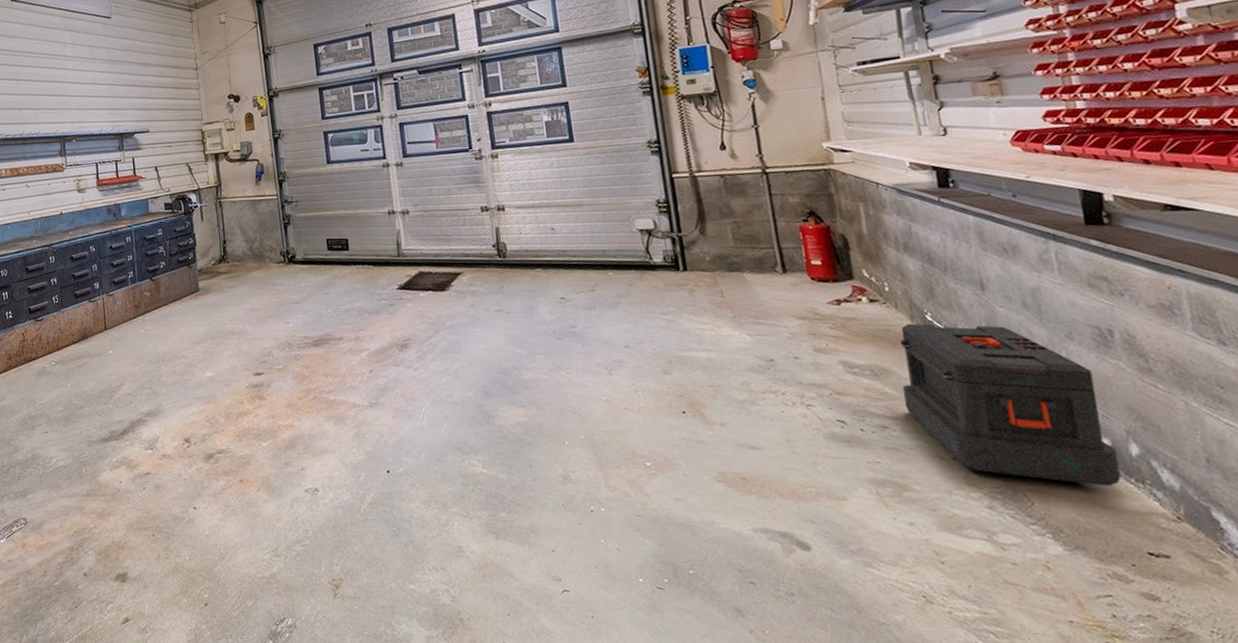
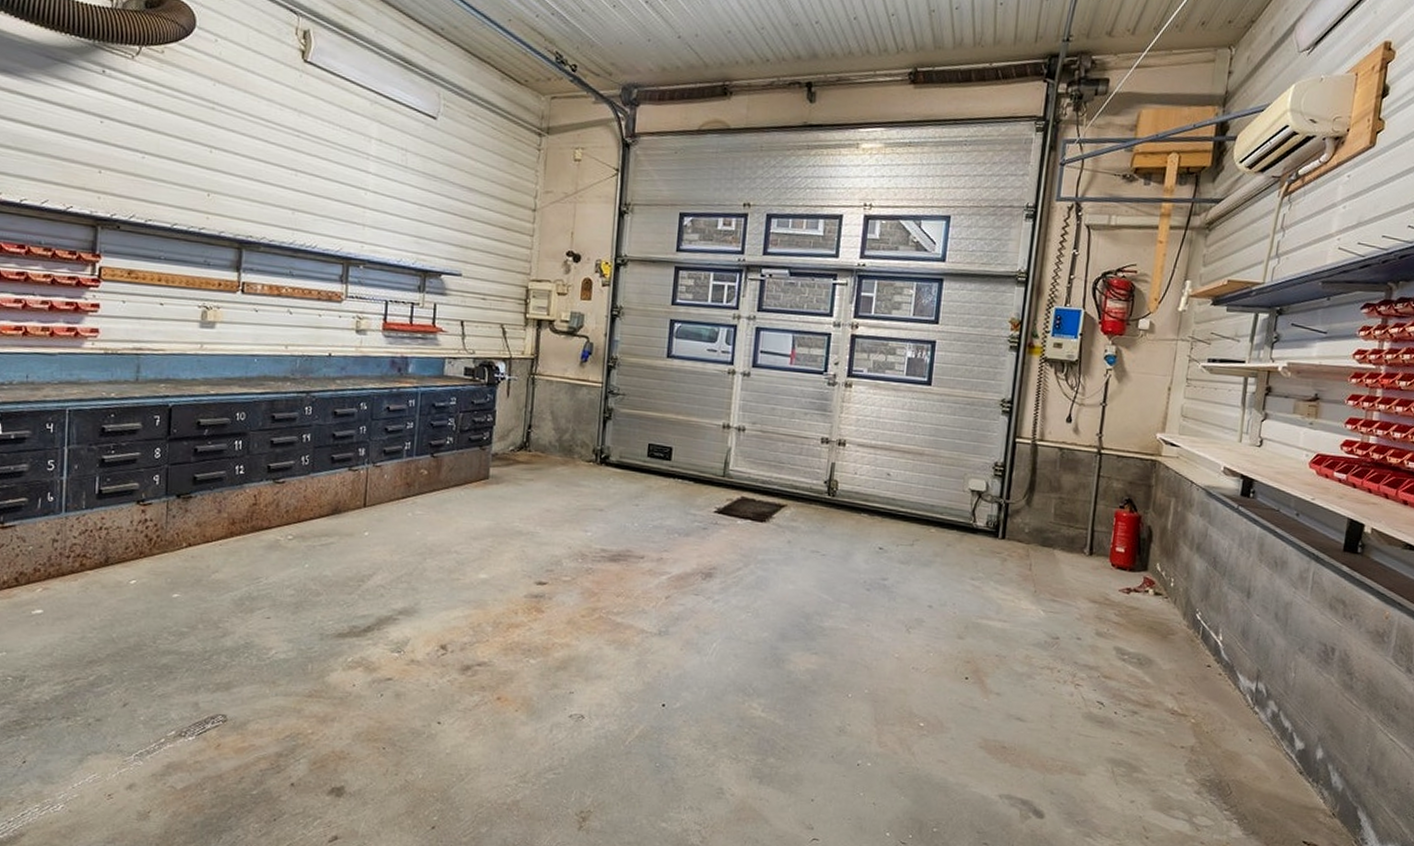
toolbox: present [900,323,1121,486] -> none [1156,619,1309,783]

